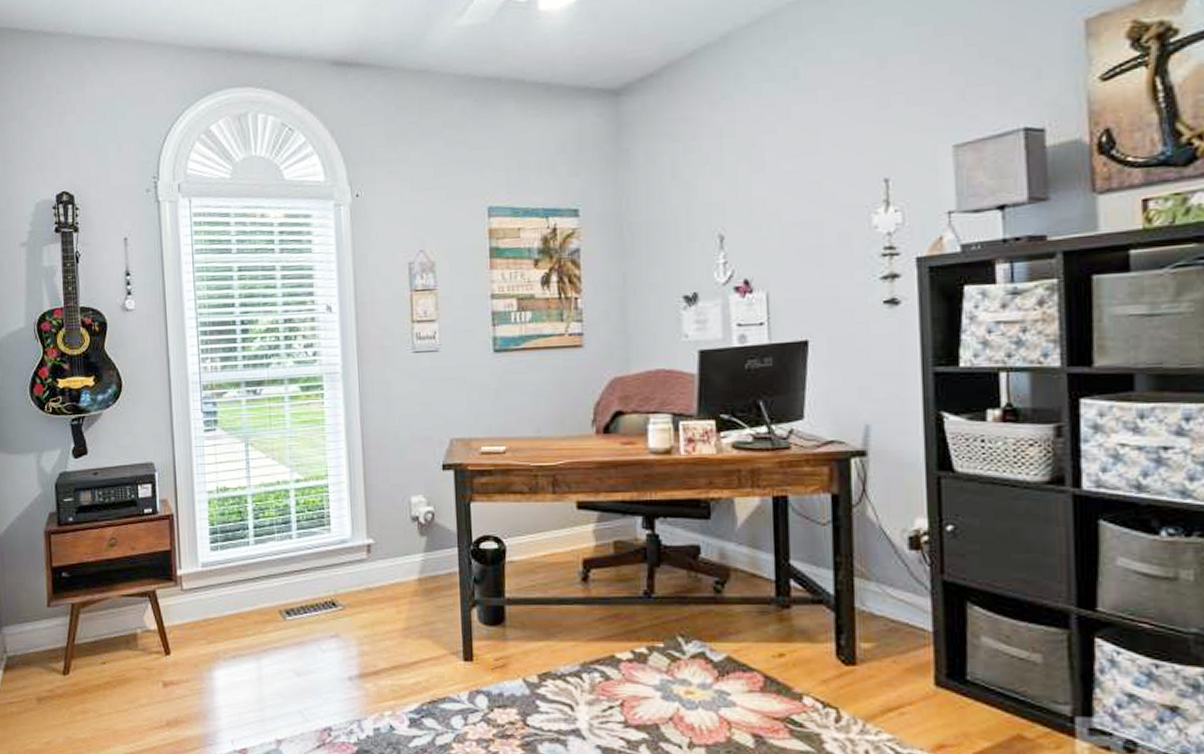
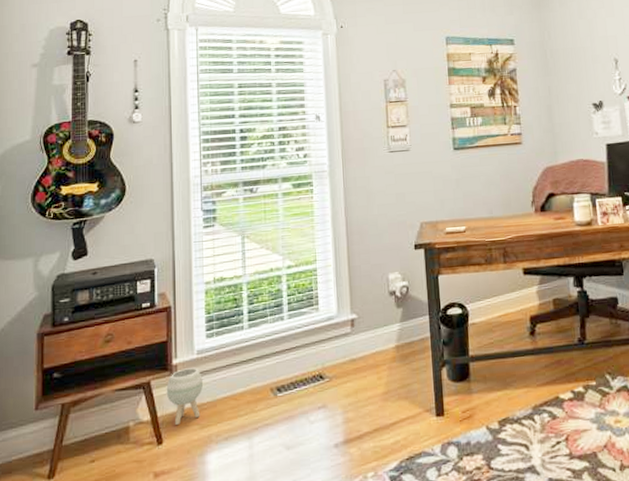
planter: none [171,580,208,638] -> present [166,367,203,426]

